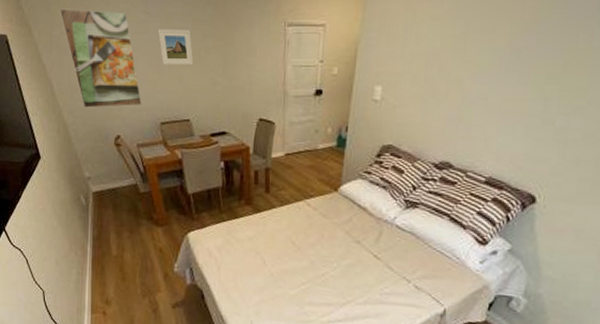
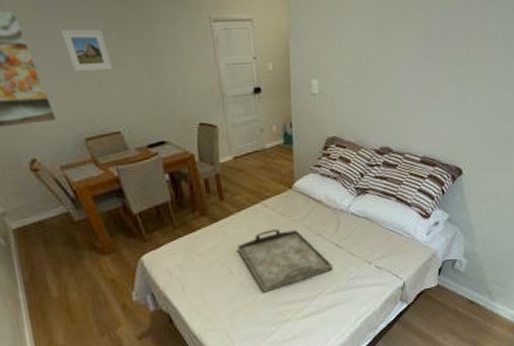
serving tray: none [274,228,368,289] -> present [237,229,333,293]

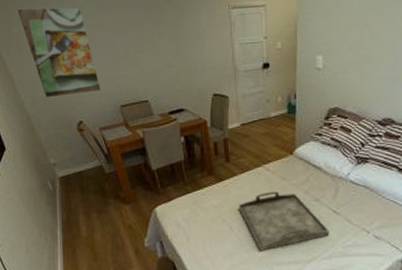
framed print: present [60,29,113,72] -> none [111,18,148,53]

